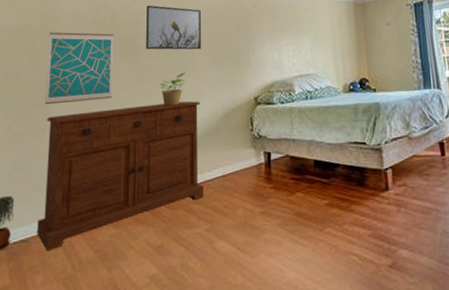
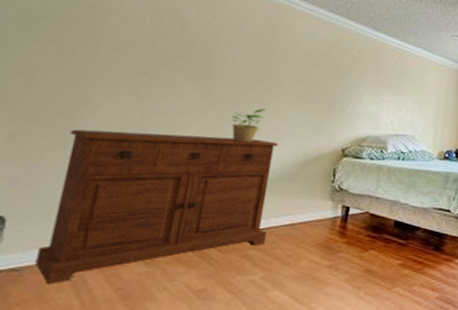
wall art: present [44,32,115,105] -> none [70,29,182,122]
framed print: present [146,5,201,50] -> none [221,25,296,87]

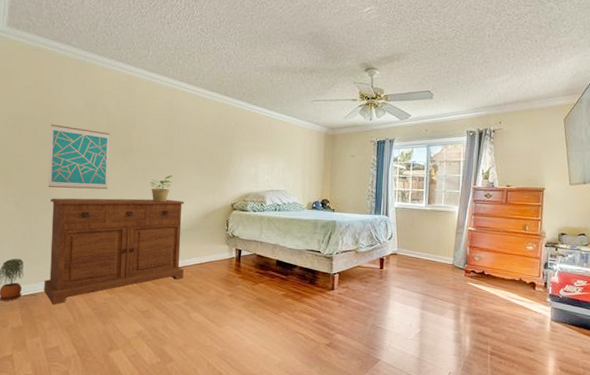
wall art: none [70,29,182,122] -> present [48,124,110,190]

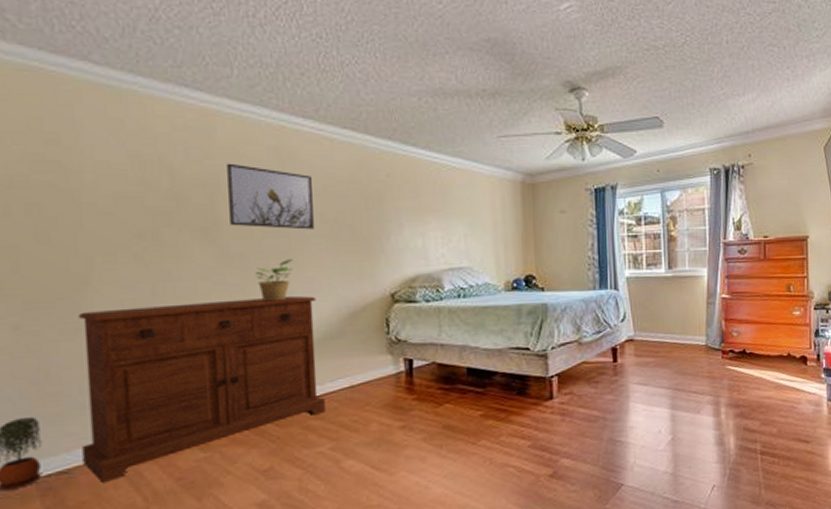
wall art: present [48,124,110,190] -> none [64,191,184,296]
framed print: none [139,111,189,157] -> present [227,163,314,230]

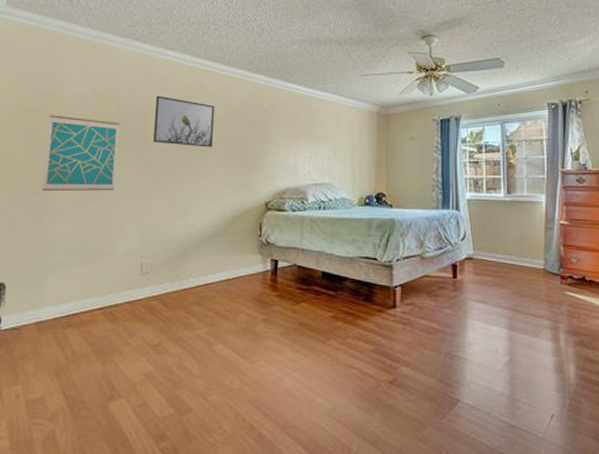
wall art: none [64,191,184,296] -> present [42,115,120,192]
sideboard: present [79,295,326,484] -> none [29,200,208,341]
potted plant: present [255,259,293,301] -> none [166,171,194,204]

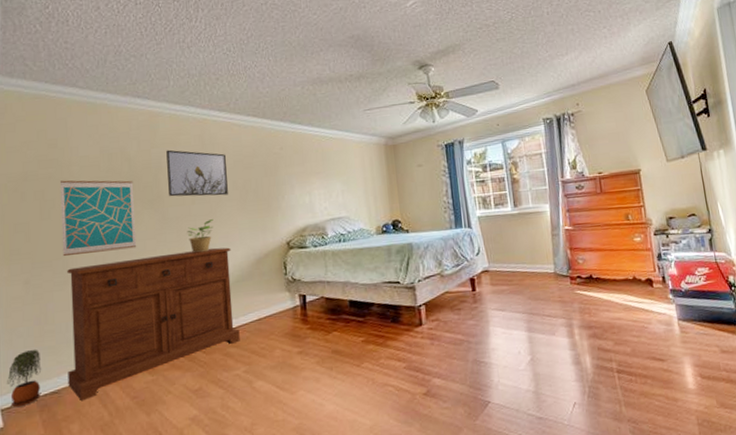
sideboard: none [29,200,208,341] -> present [67,247,240,402]
potted plant: none [166,171,194,204] -> present [187,219,214,253]

